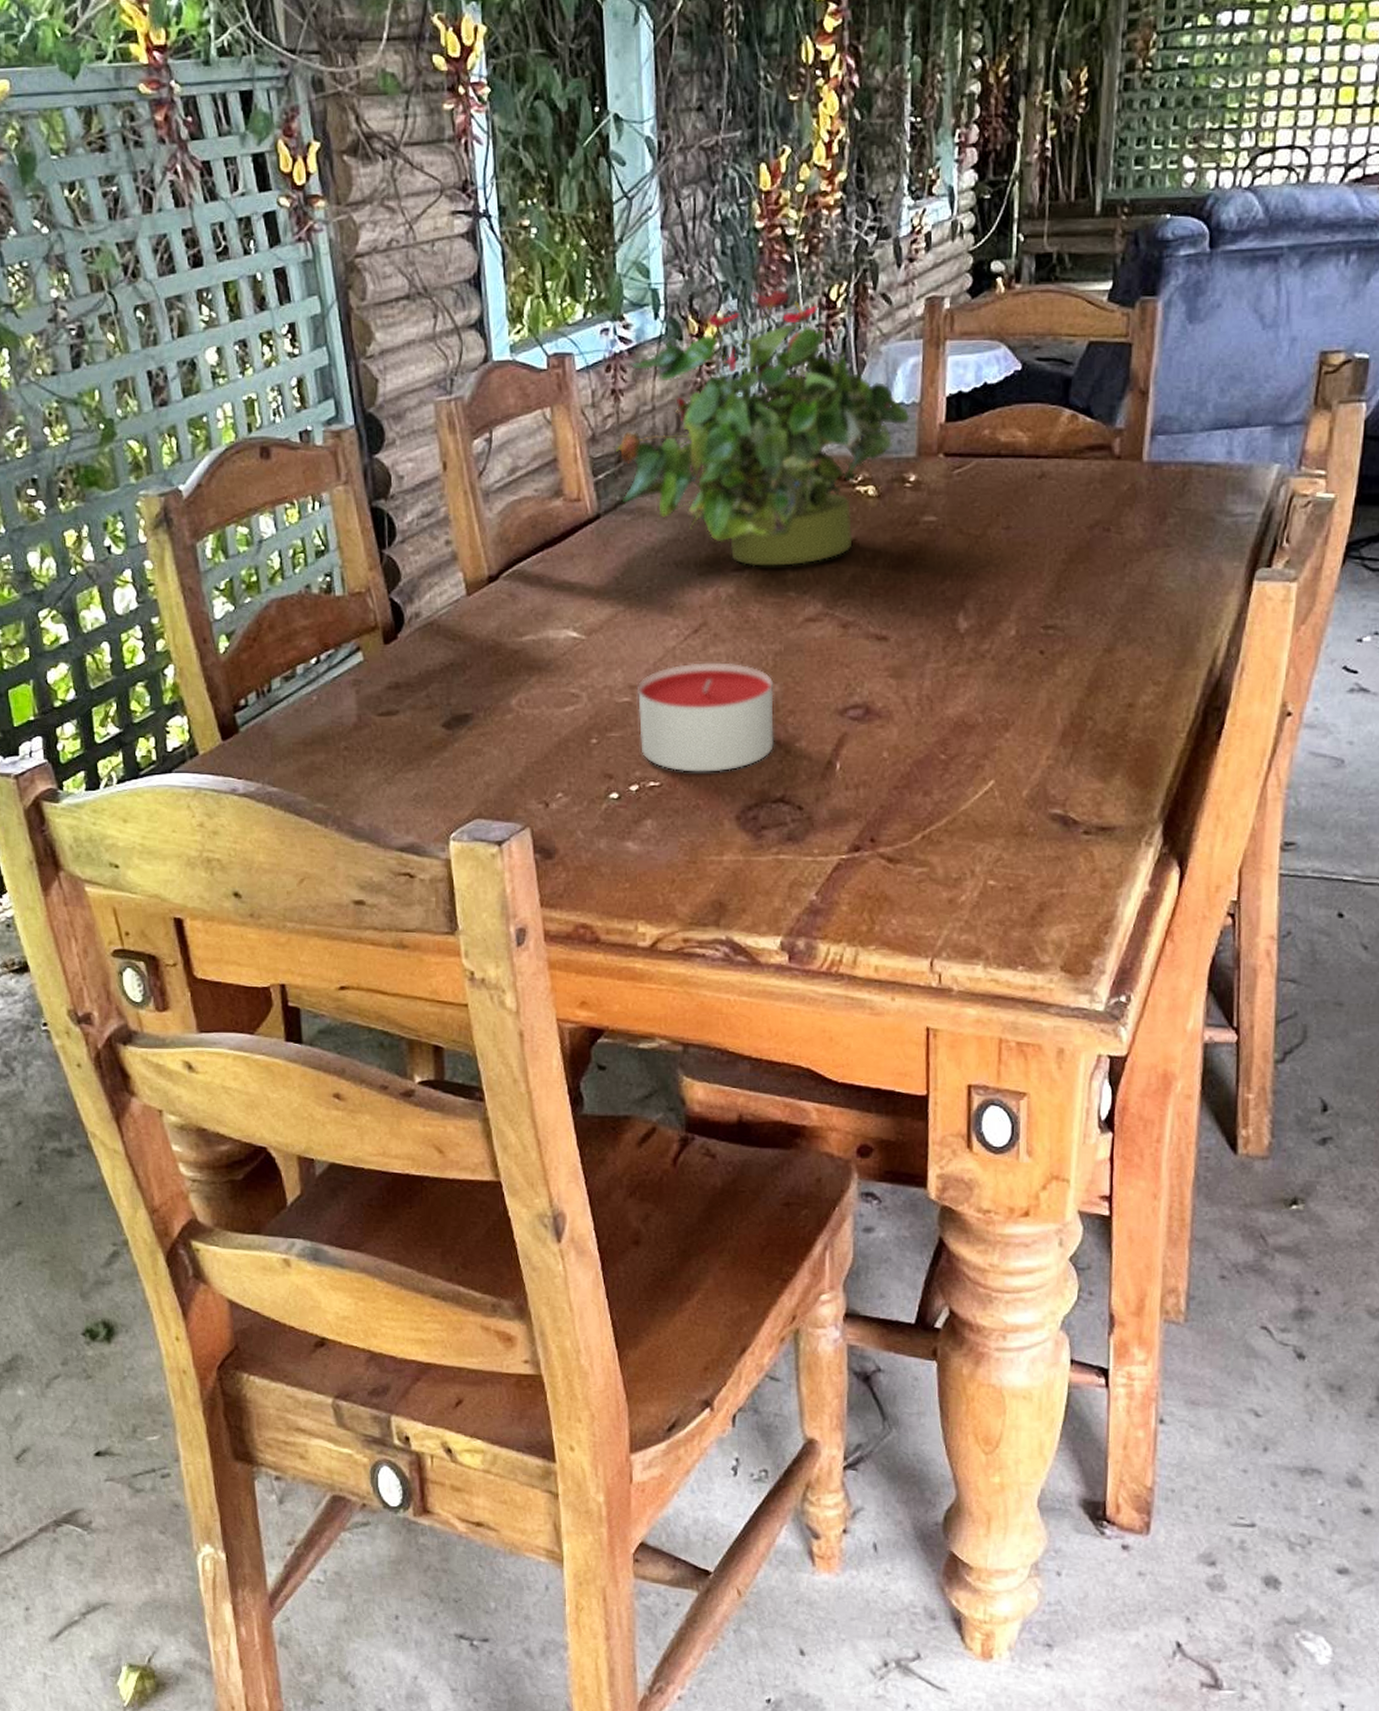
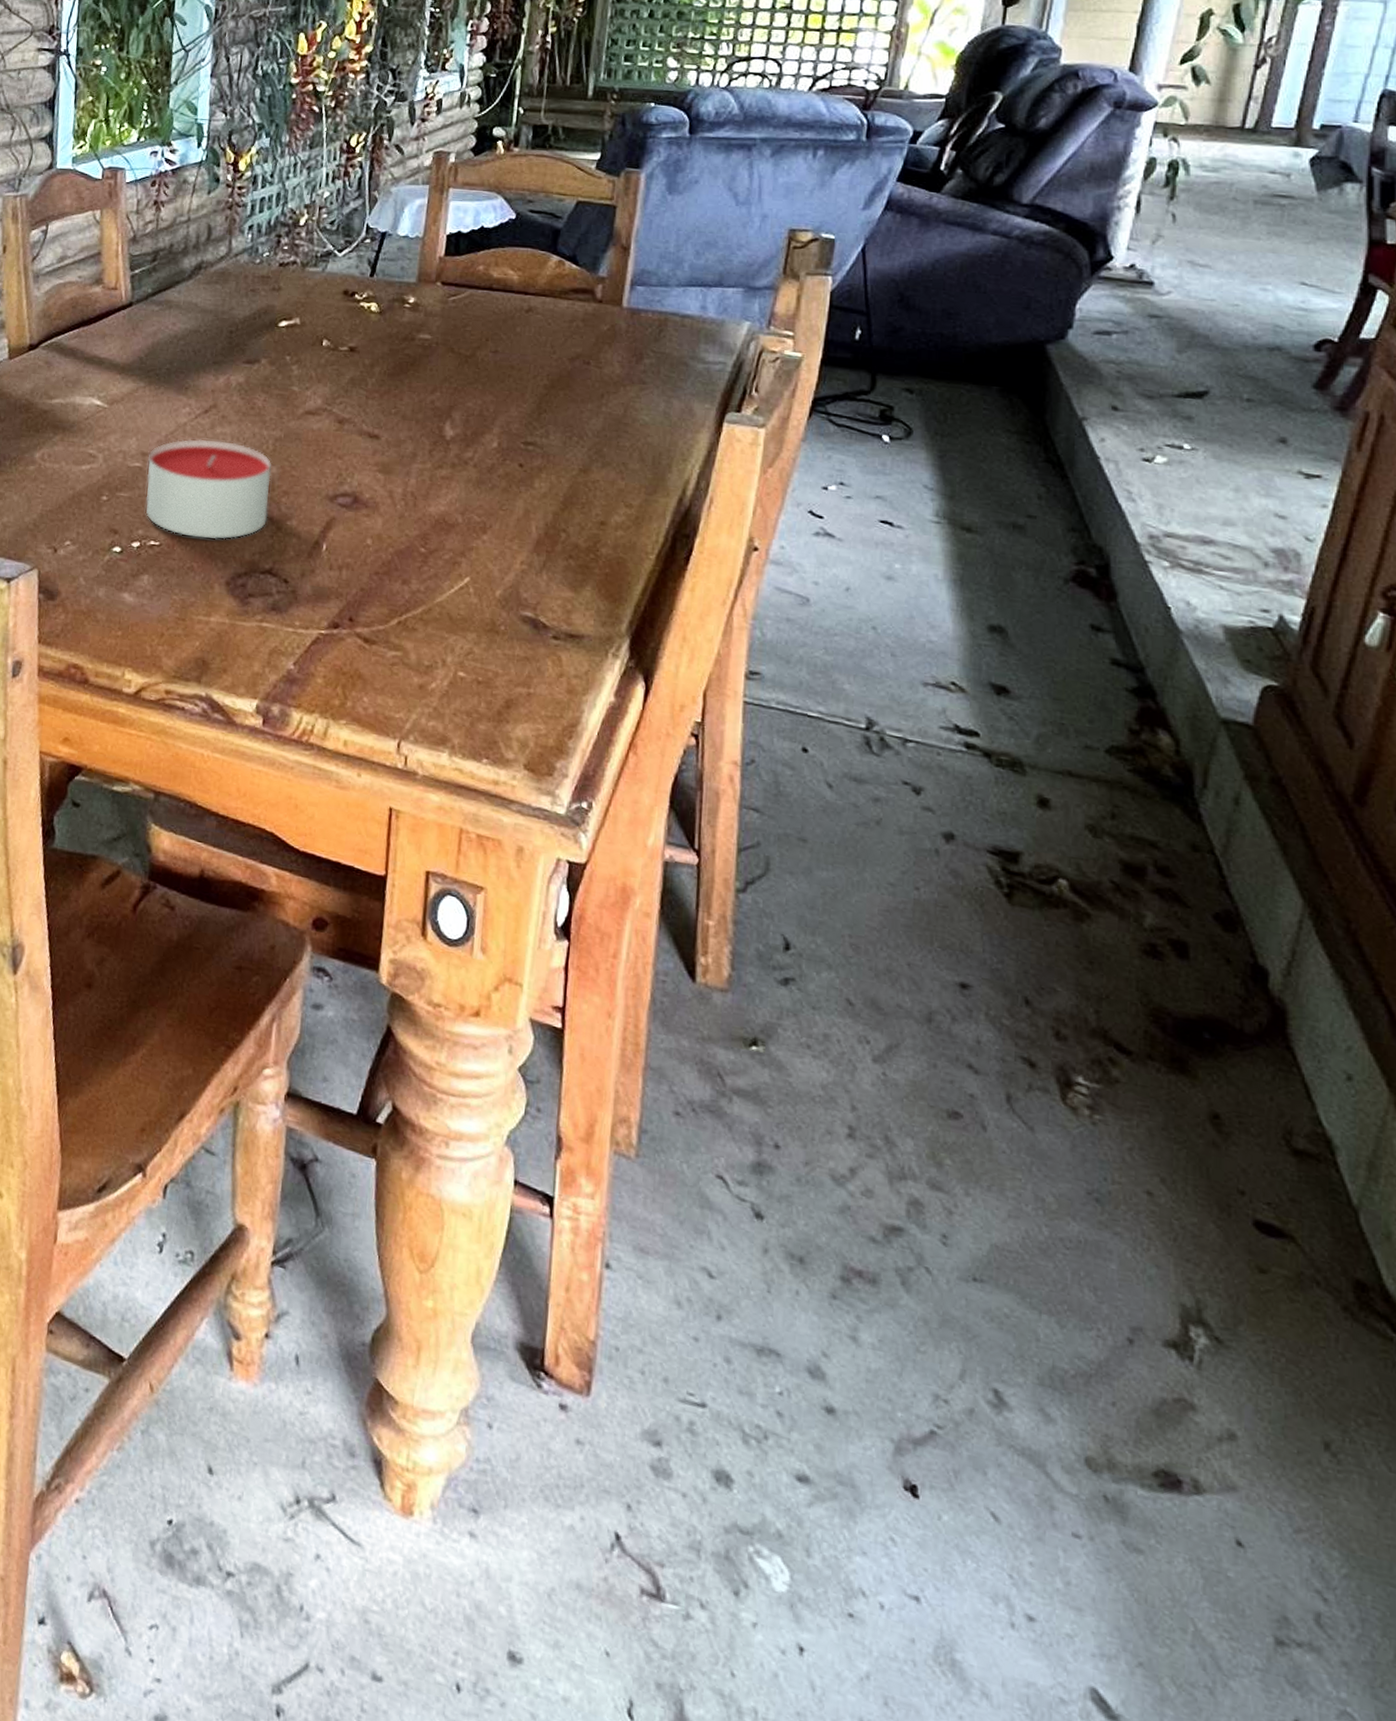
potted plant: present [616,289,910,567] -> none [152,133,414,364]

